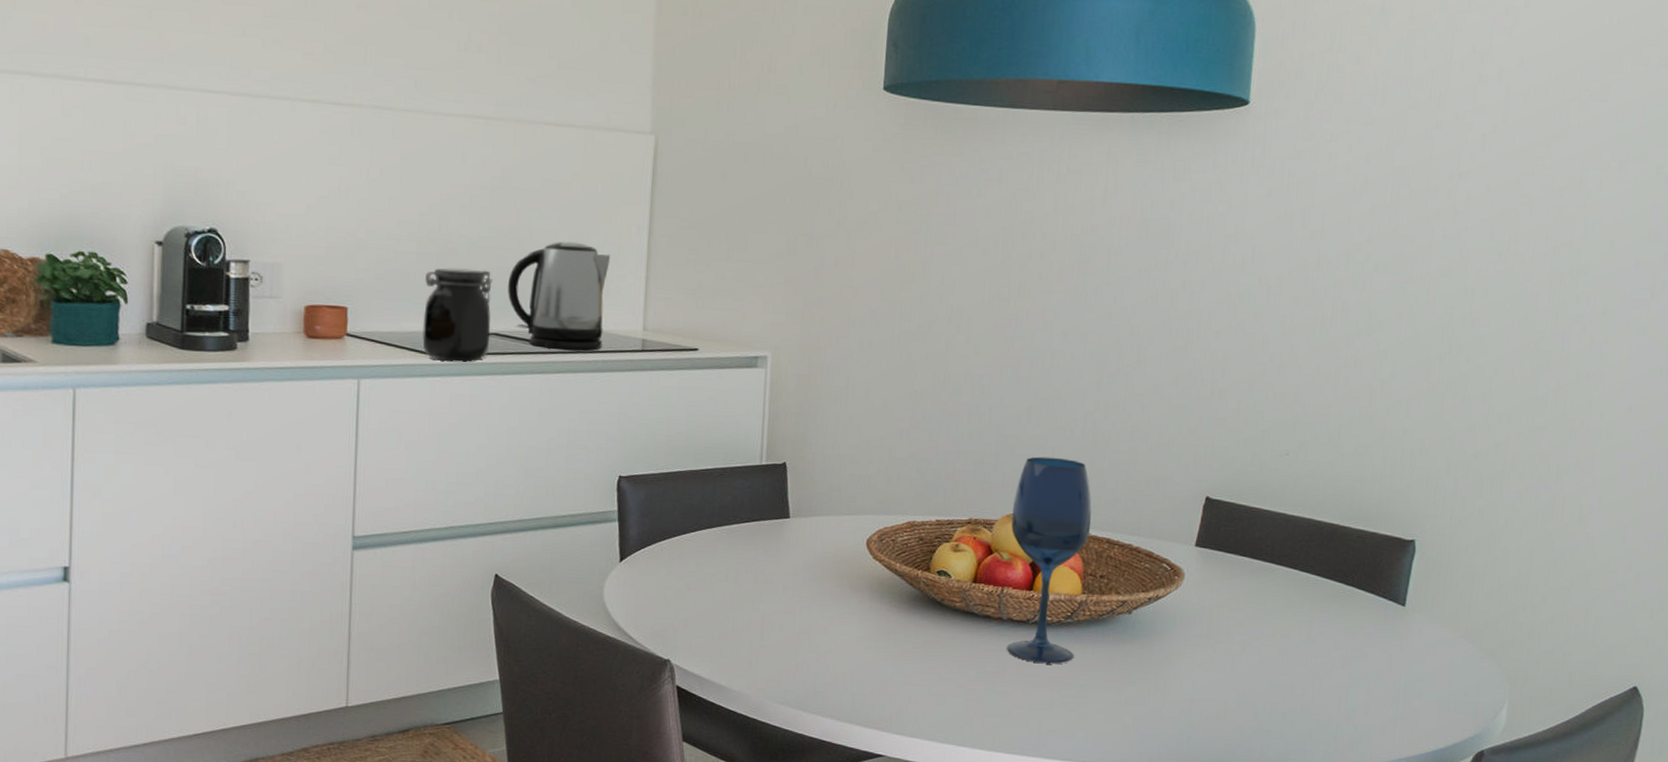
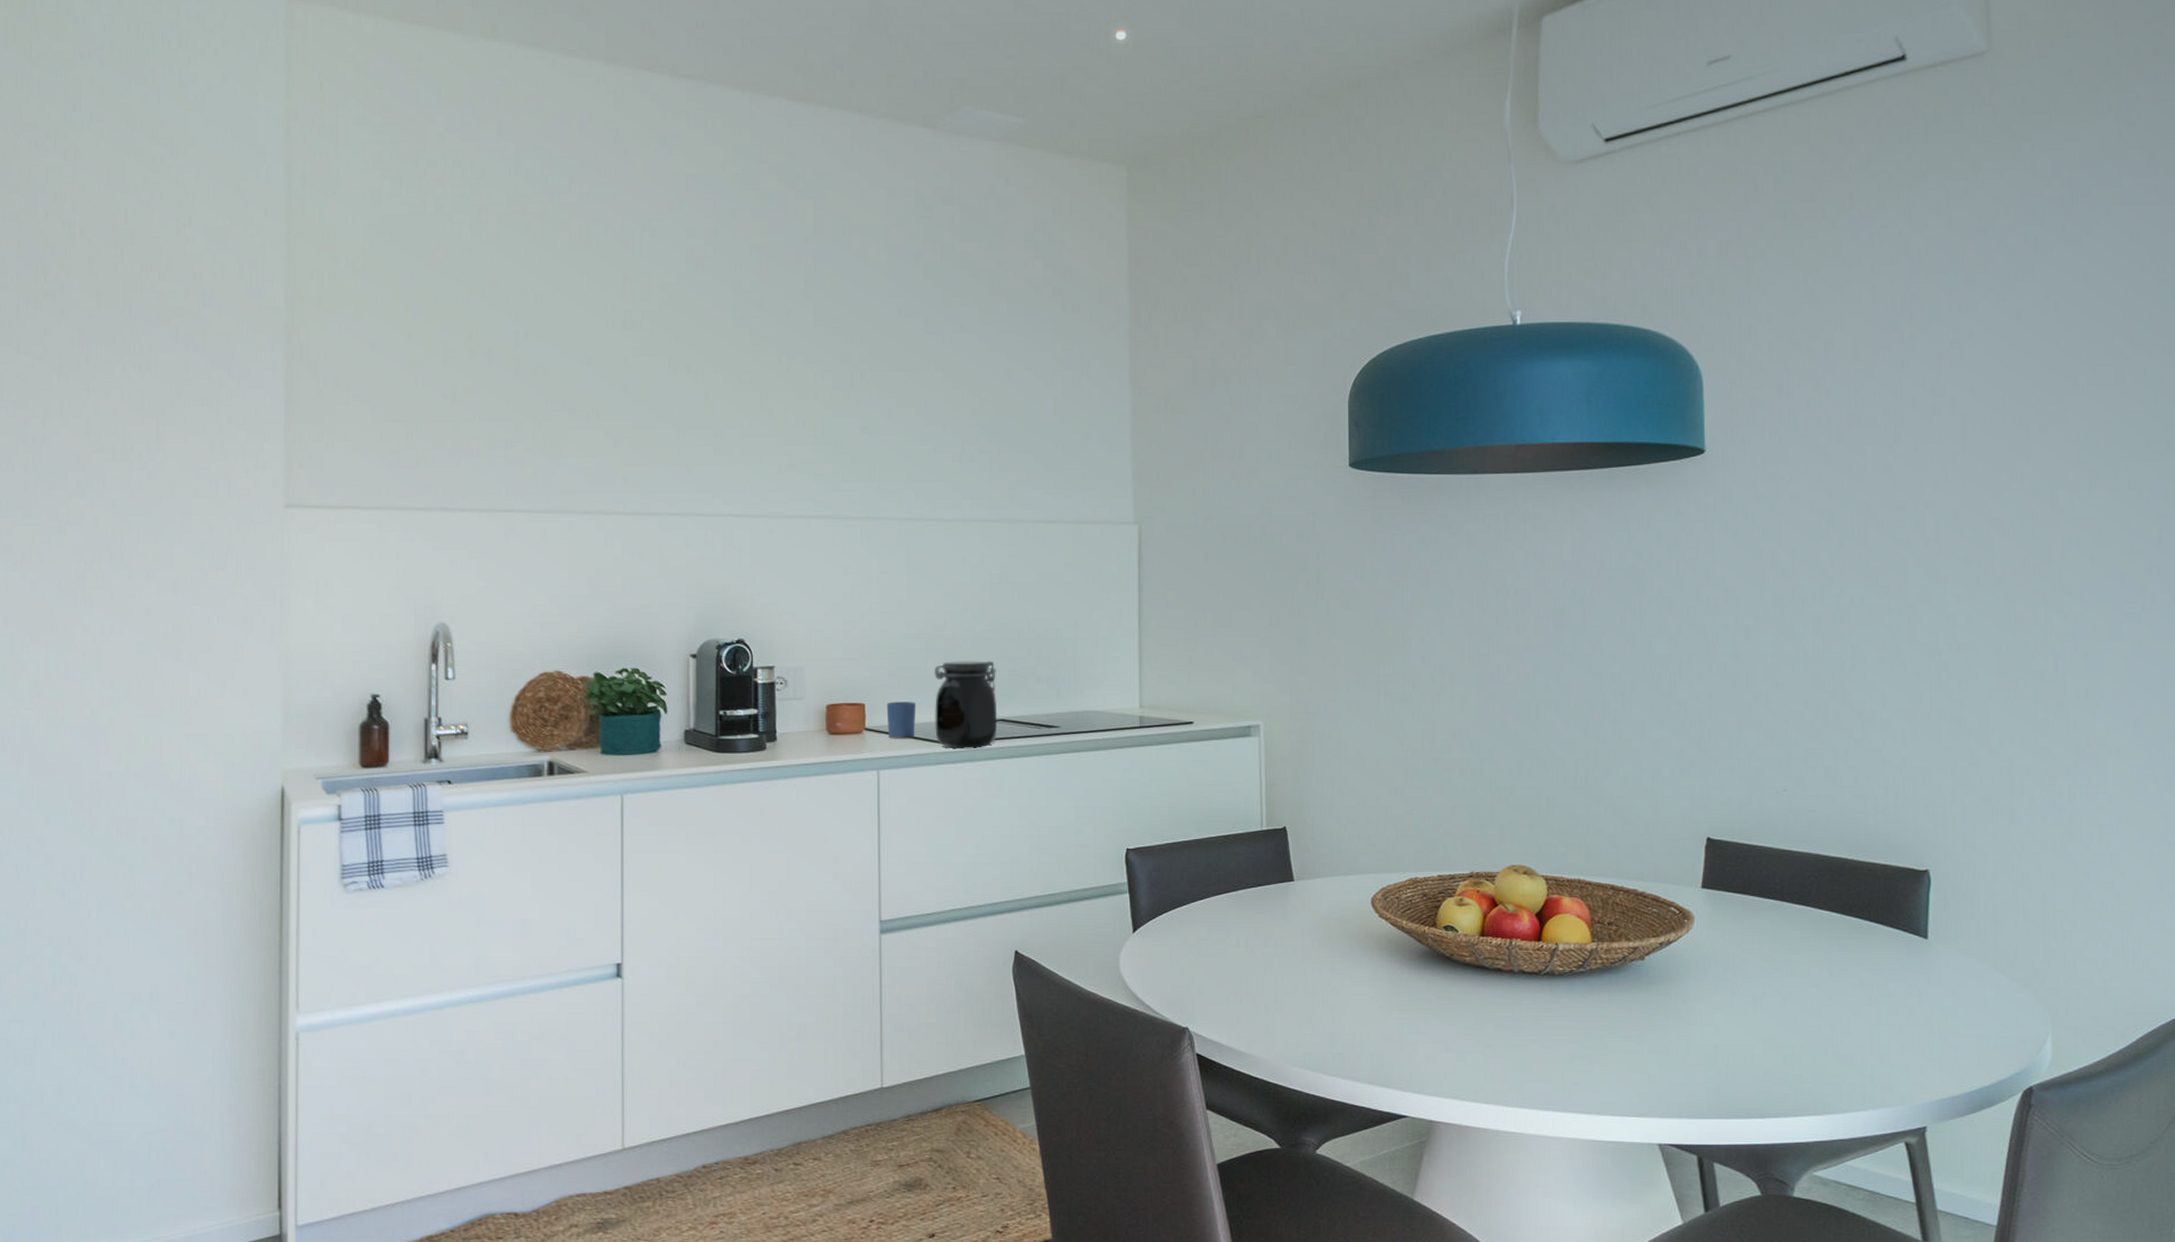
mug: none [371,307,404,348] -> present [886,702,916,739]
kettle: present [508,241,610,351] -> none [1011,629,1104,732]
wineglass: present [1006,456,1092,664] -> none [1513,807,1593,1014]

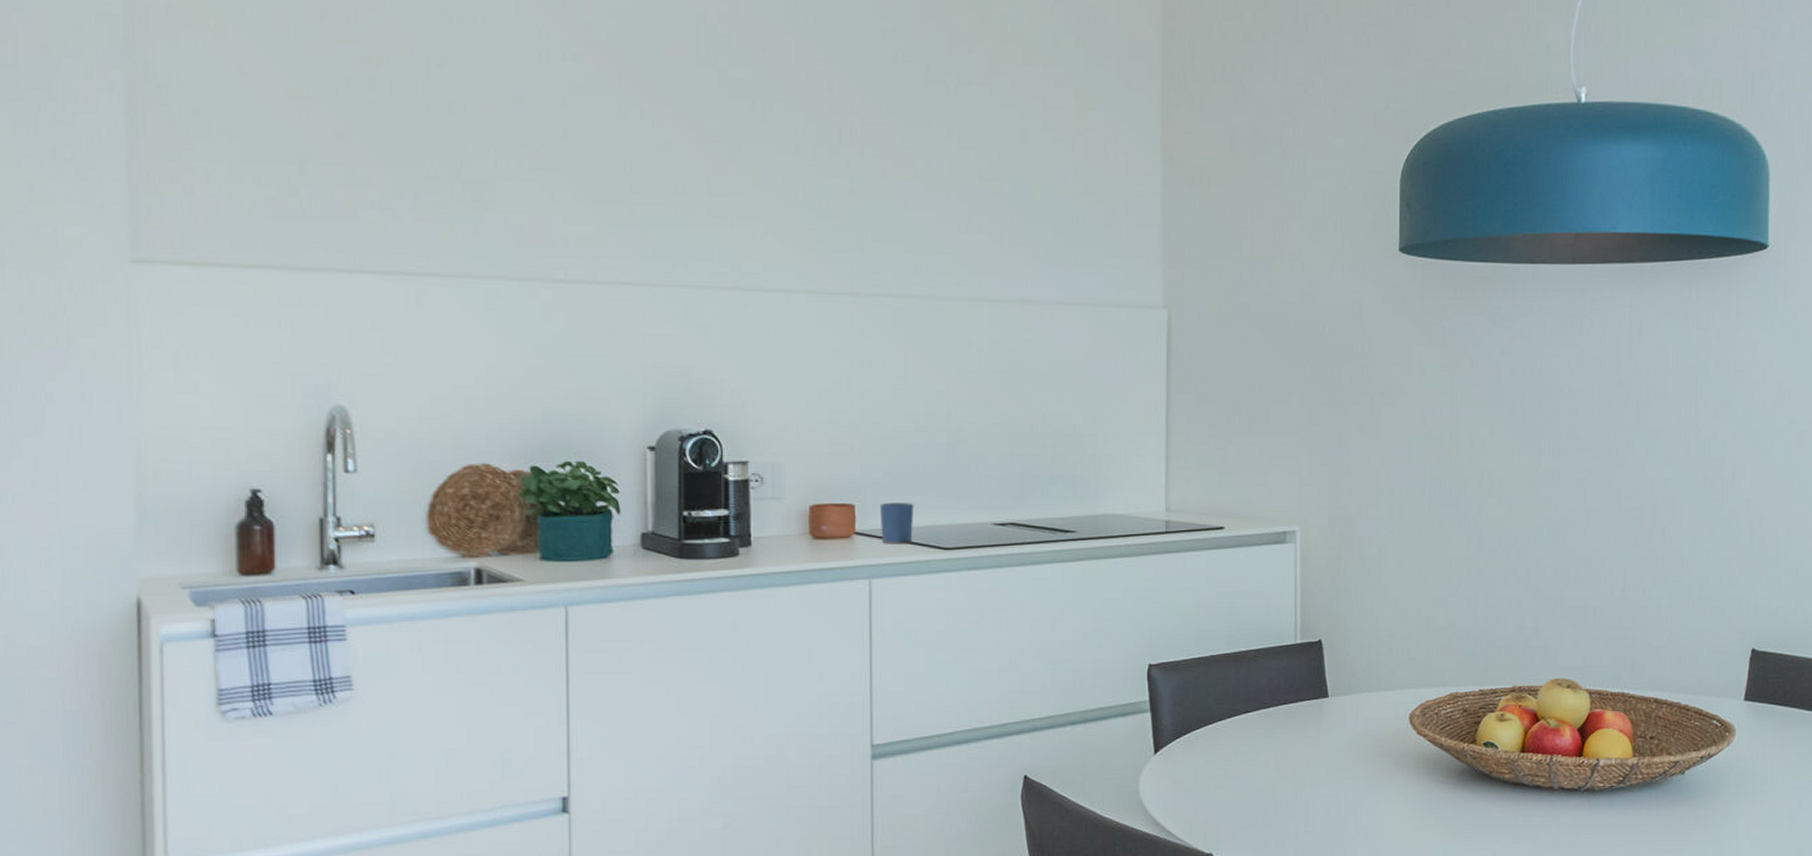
jar: present [934,661,996,749] -> none [934,457,1006,556]

